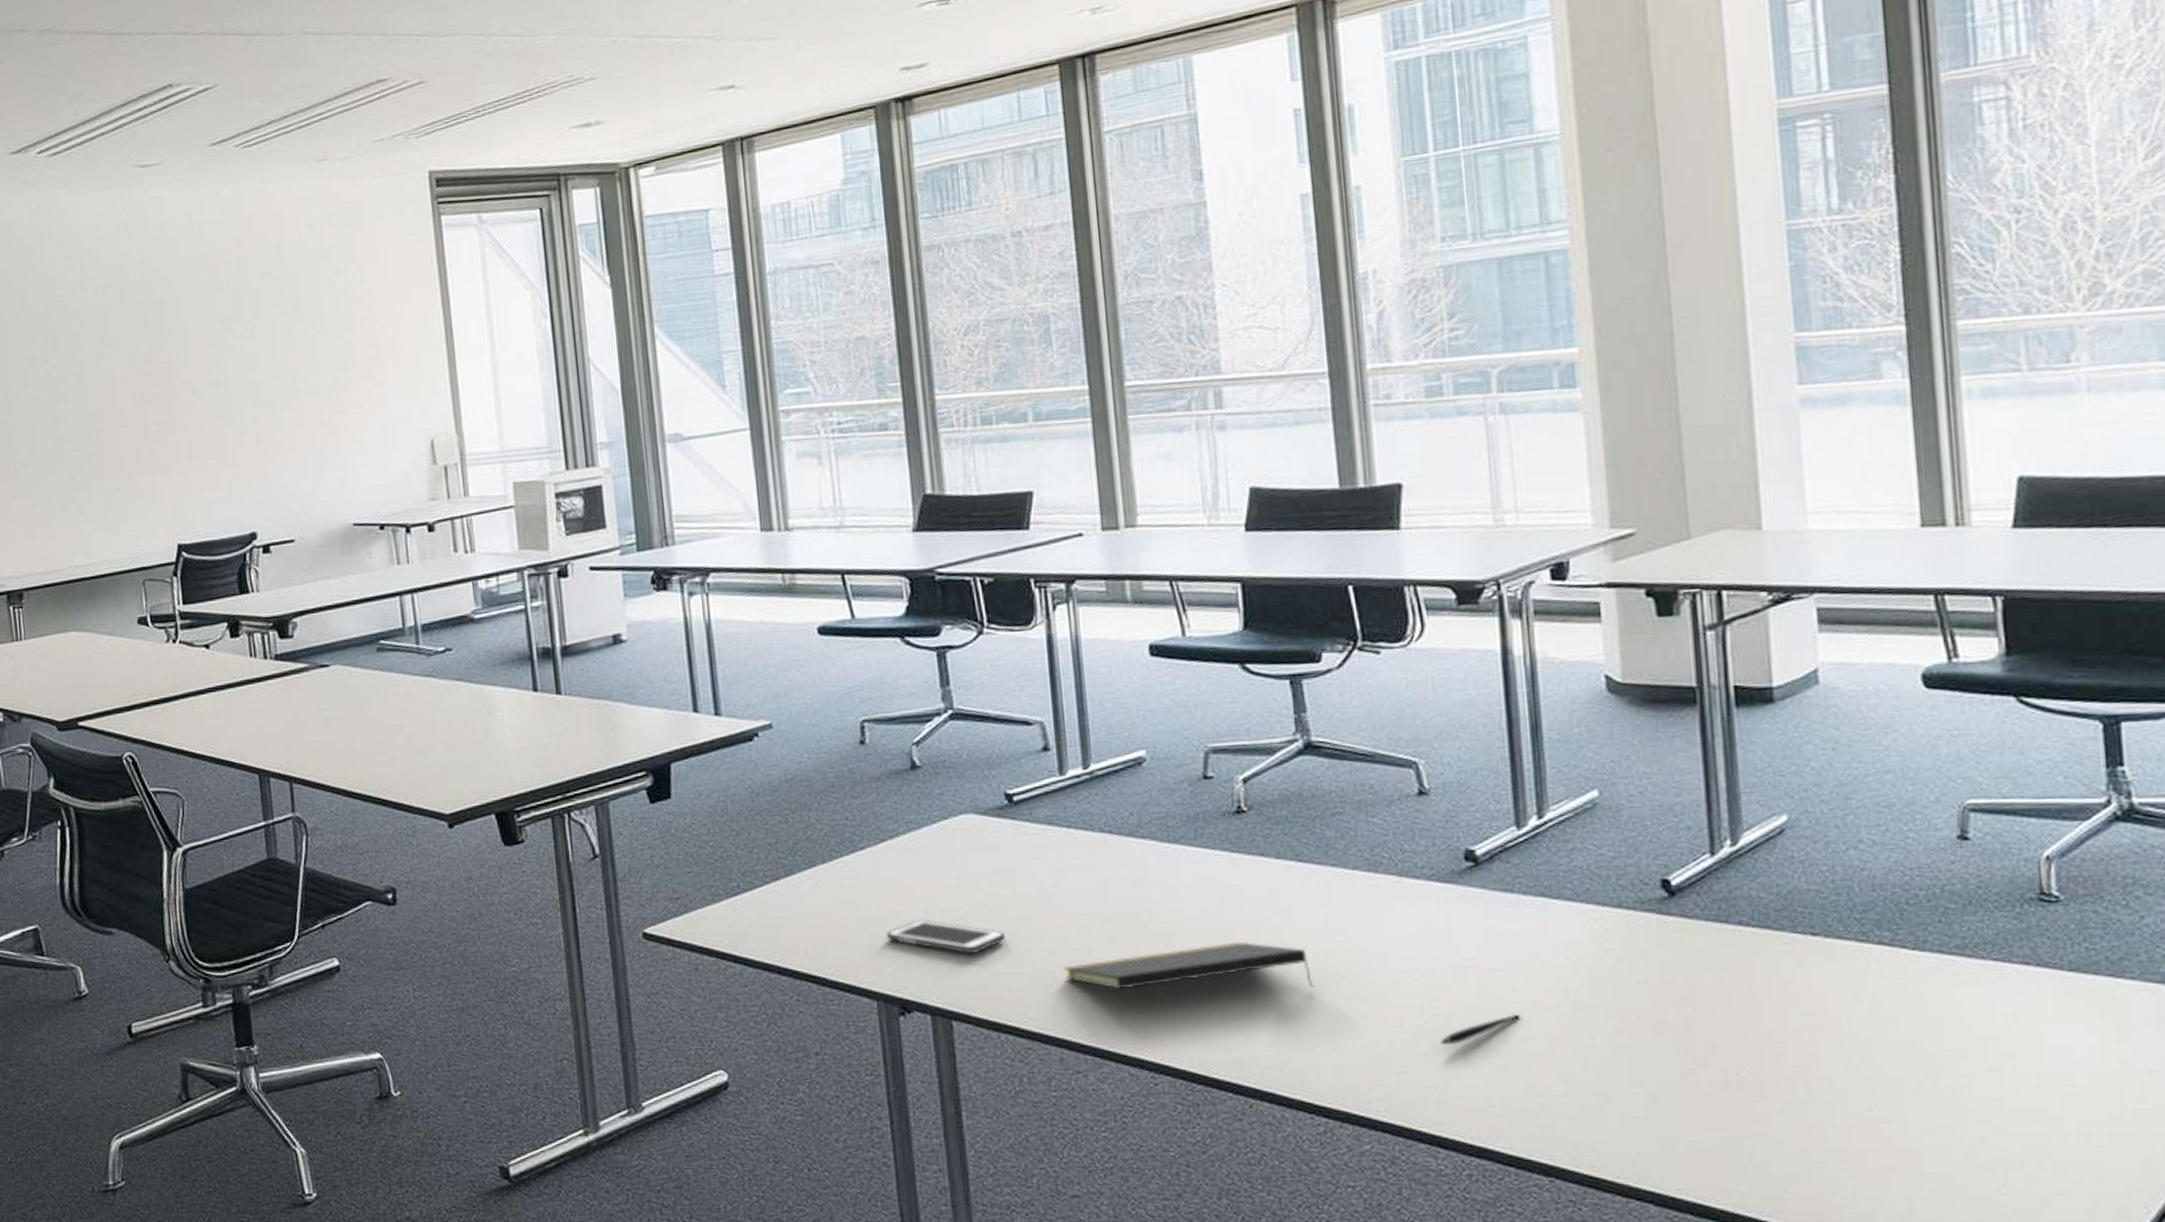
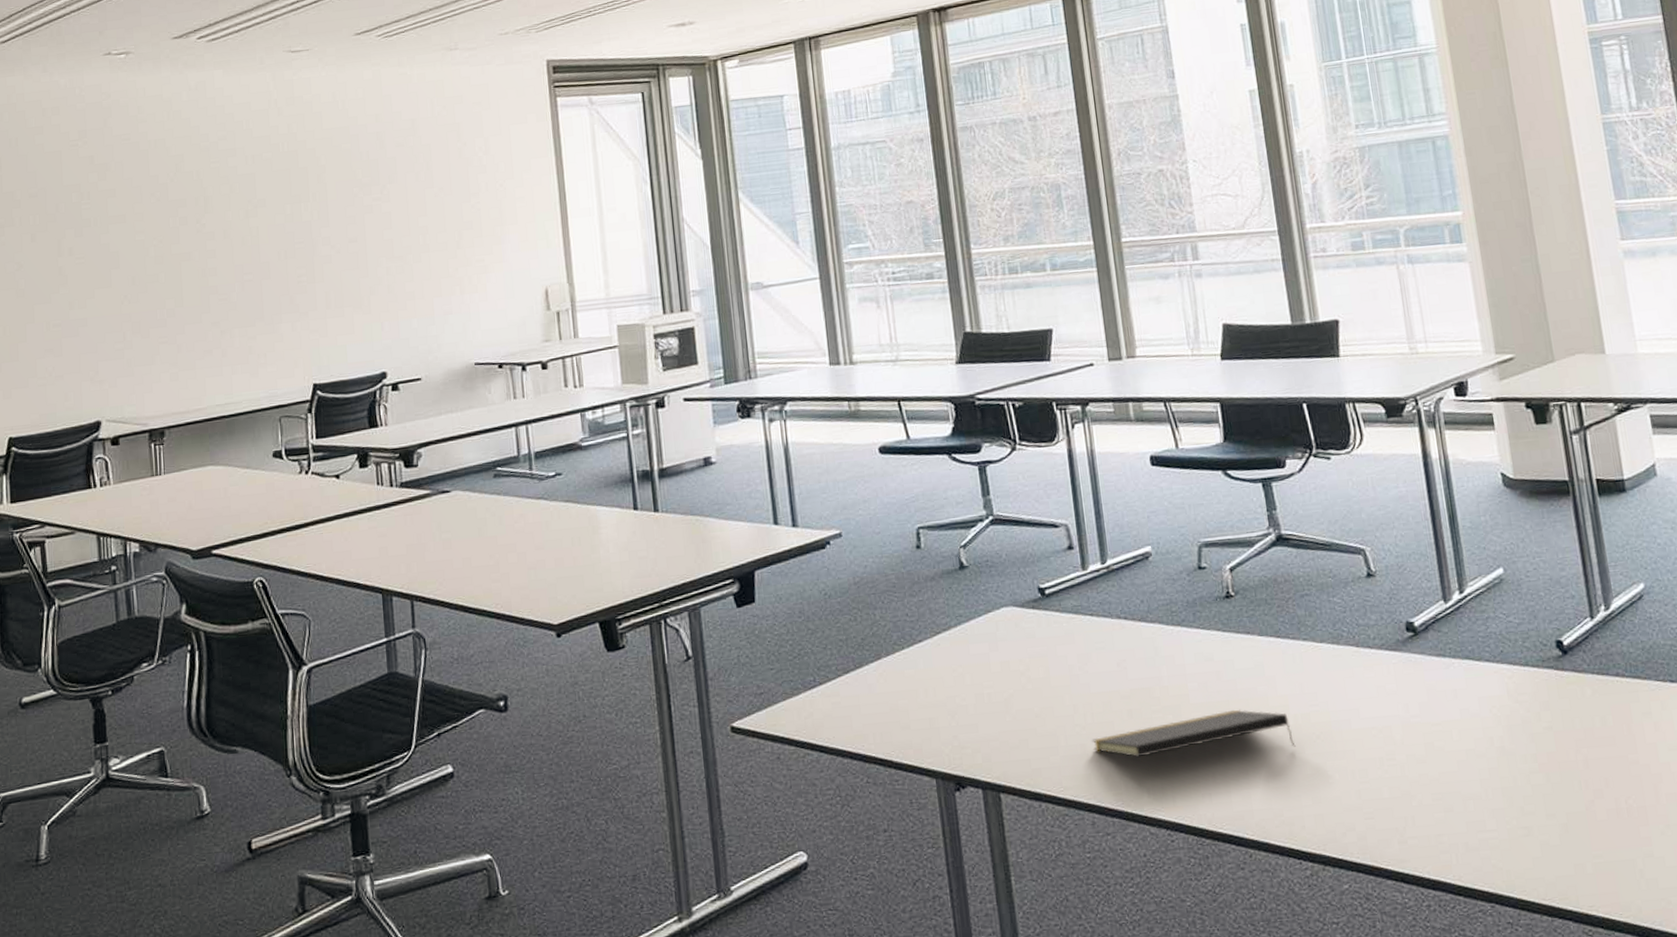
cell phone: present [886,919,1005,955] -> none [942,702,1043,733]
pen: present [1440,1014,1520,1046] -> none [1398,761,1458,792]

